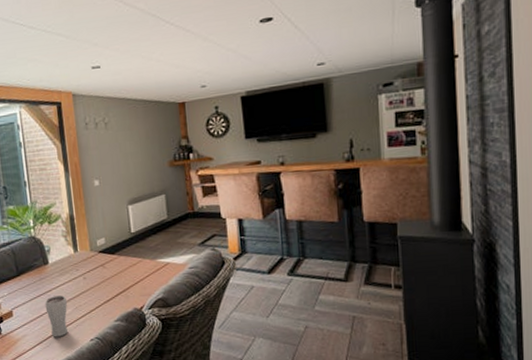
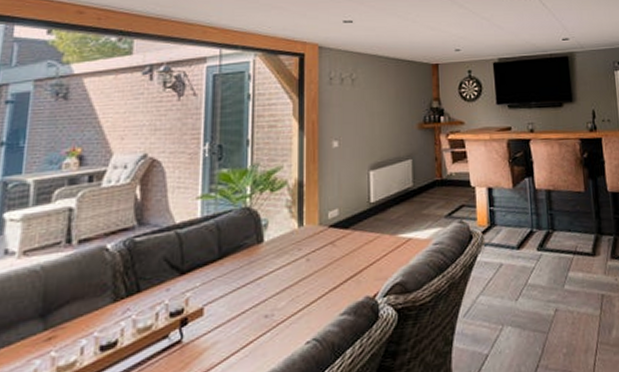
drinking glass: present [44,295,68,337] -> none [250,283,281,342]

